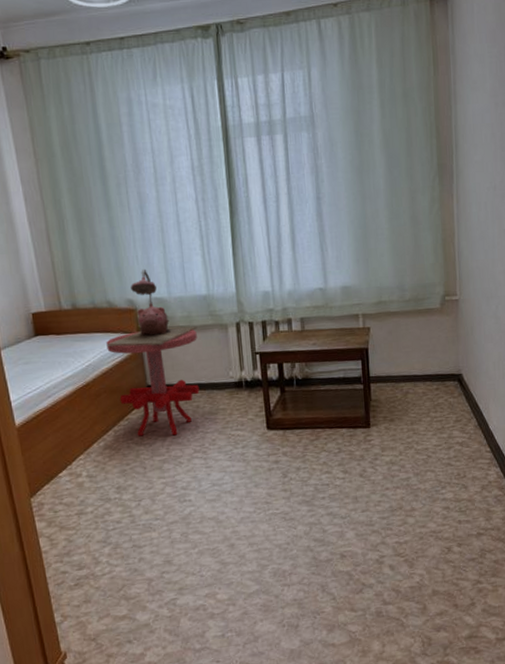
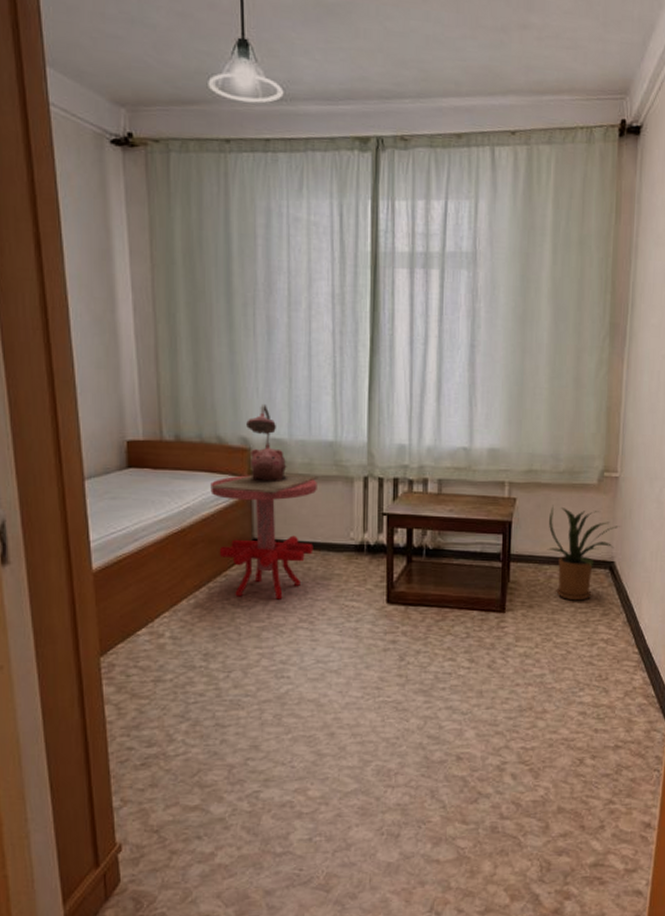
house plant: none [400,330,464,412] -> present [547,505,620,601]

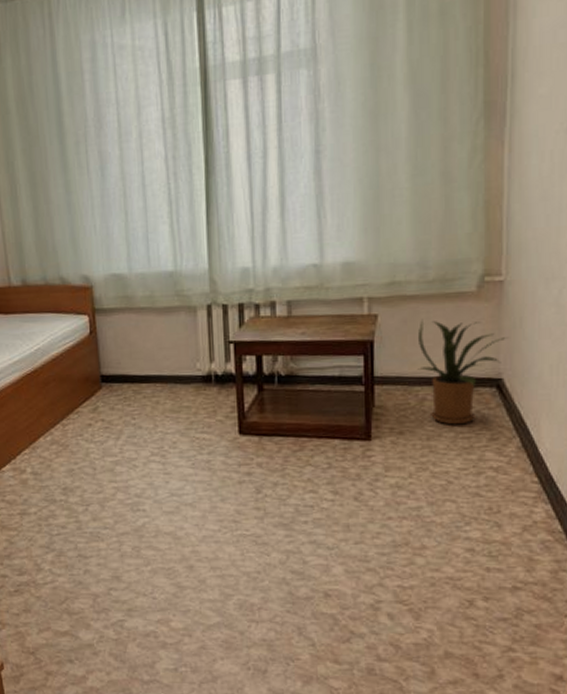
side table: present [210,475,317,600] -> none [57,312,161,434]
table lamp: present [212,403,319,494] -> none [59,240,161,330]

